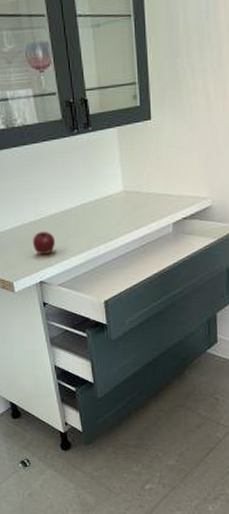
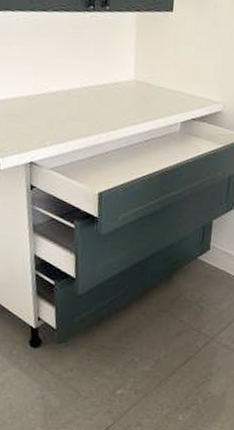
apple: present [33,231,55,254] -> none [28,107,53,134]

